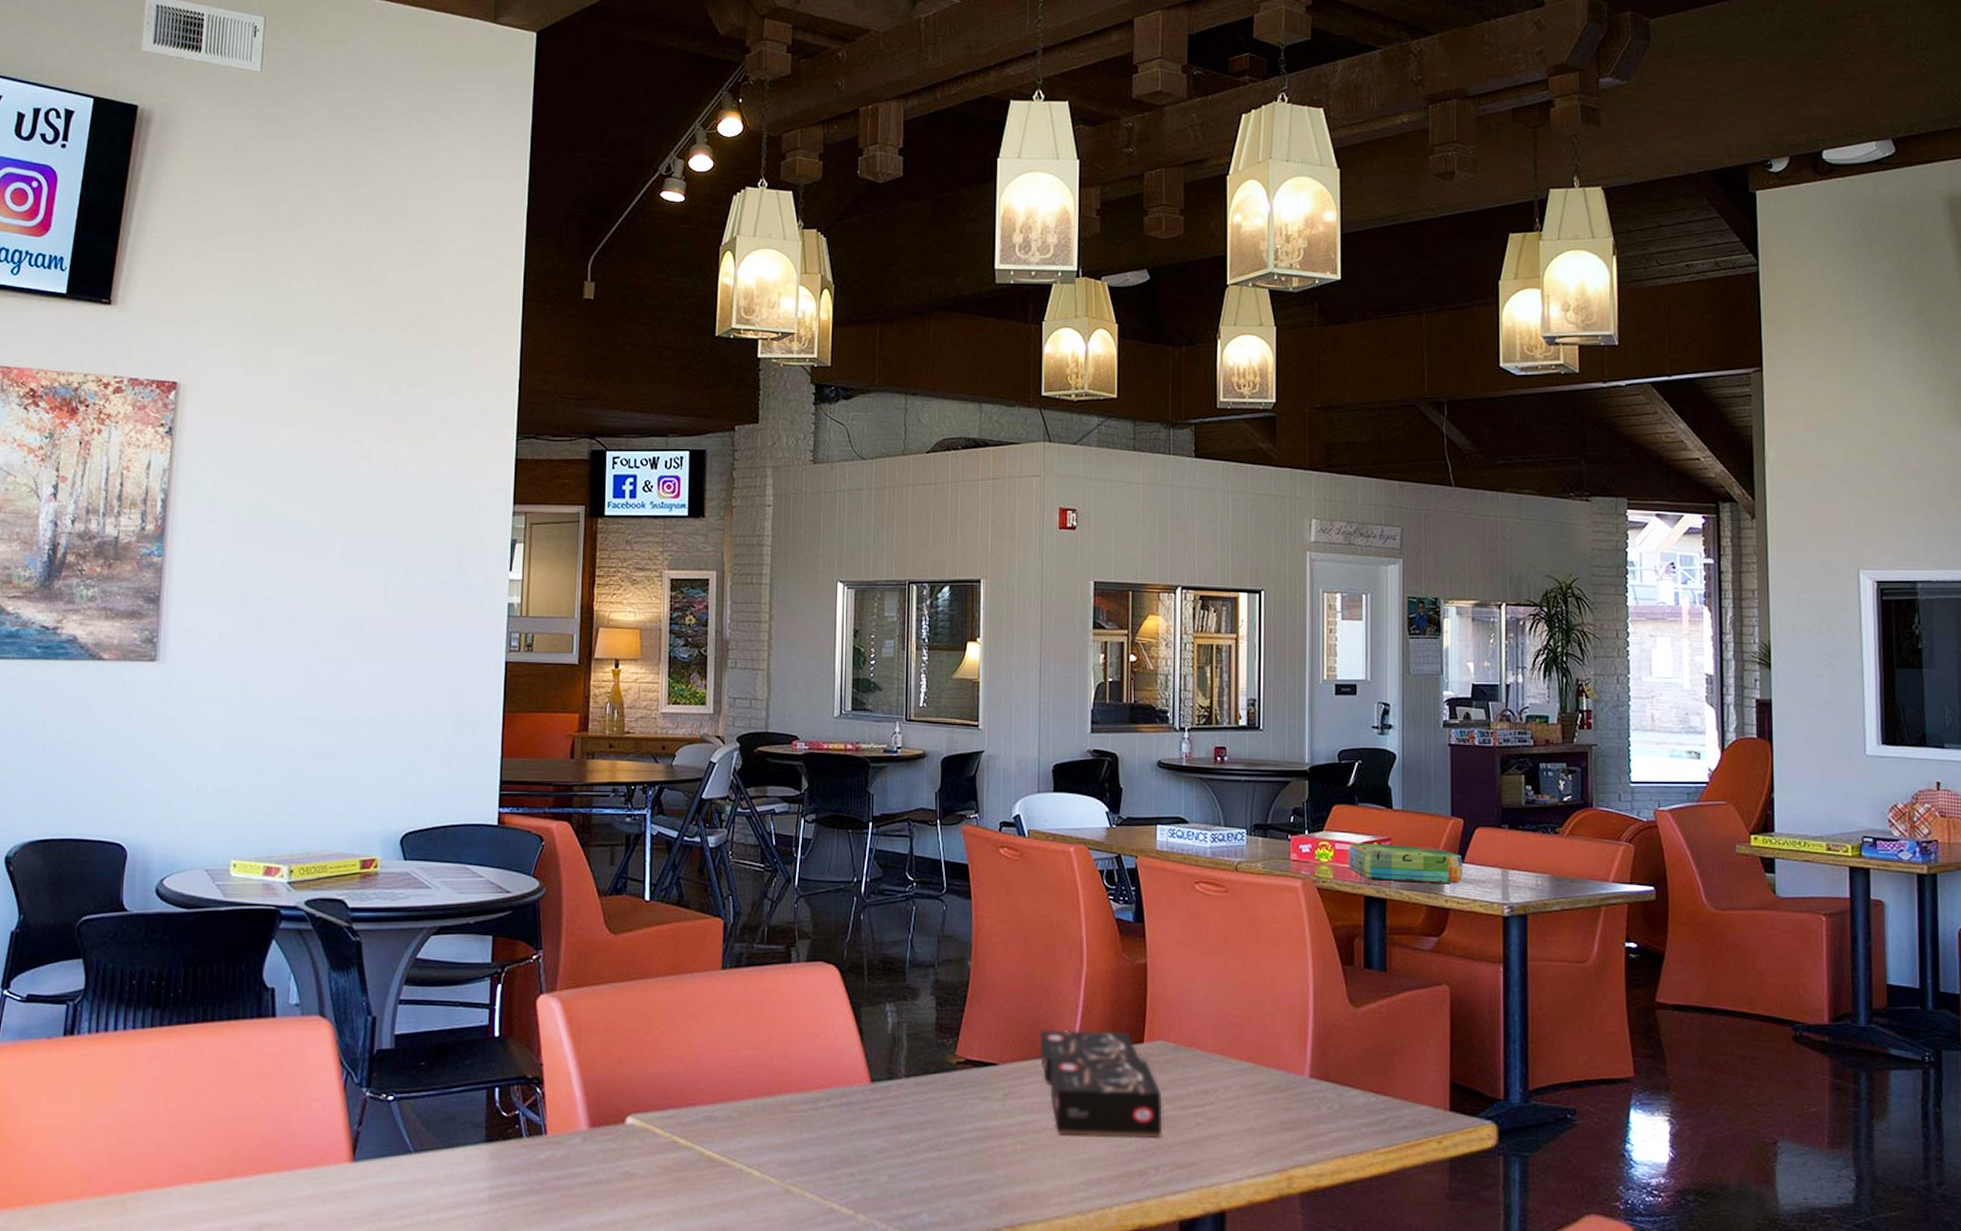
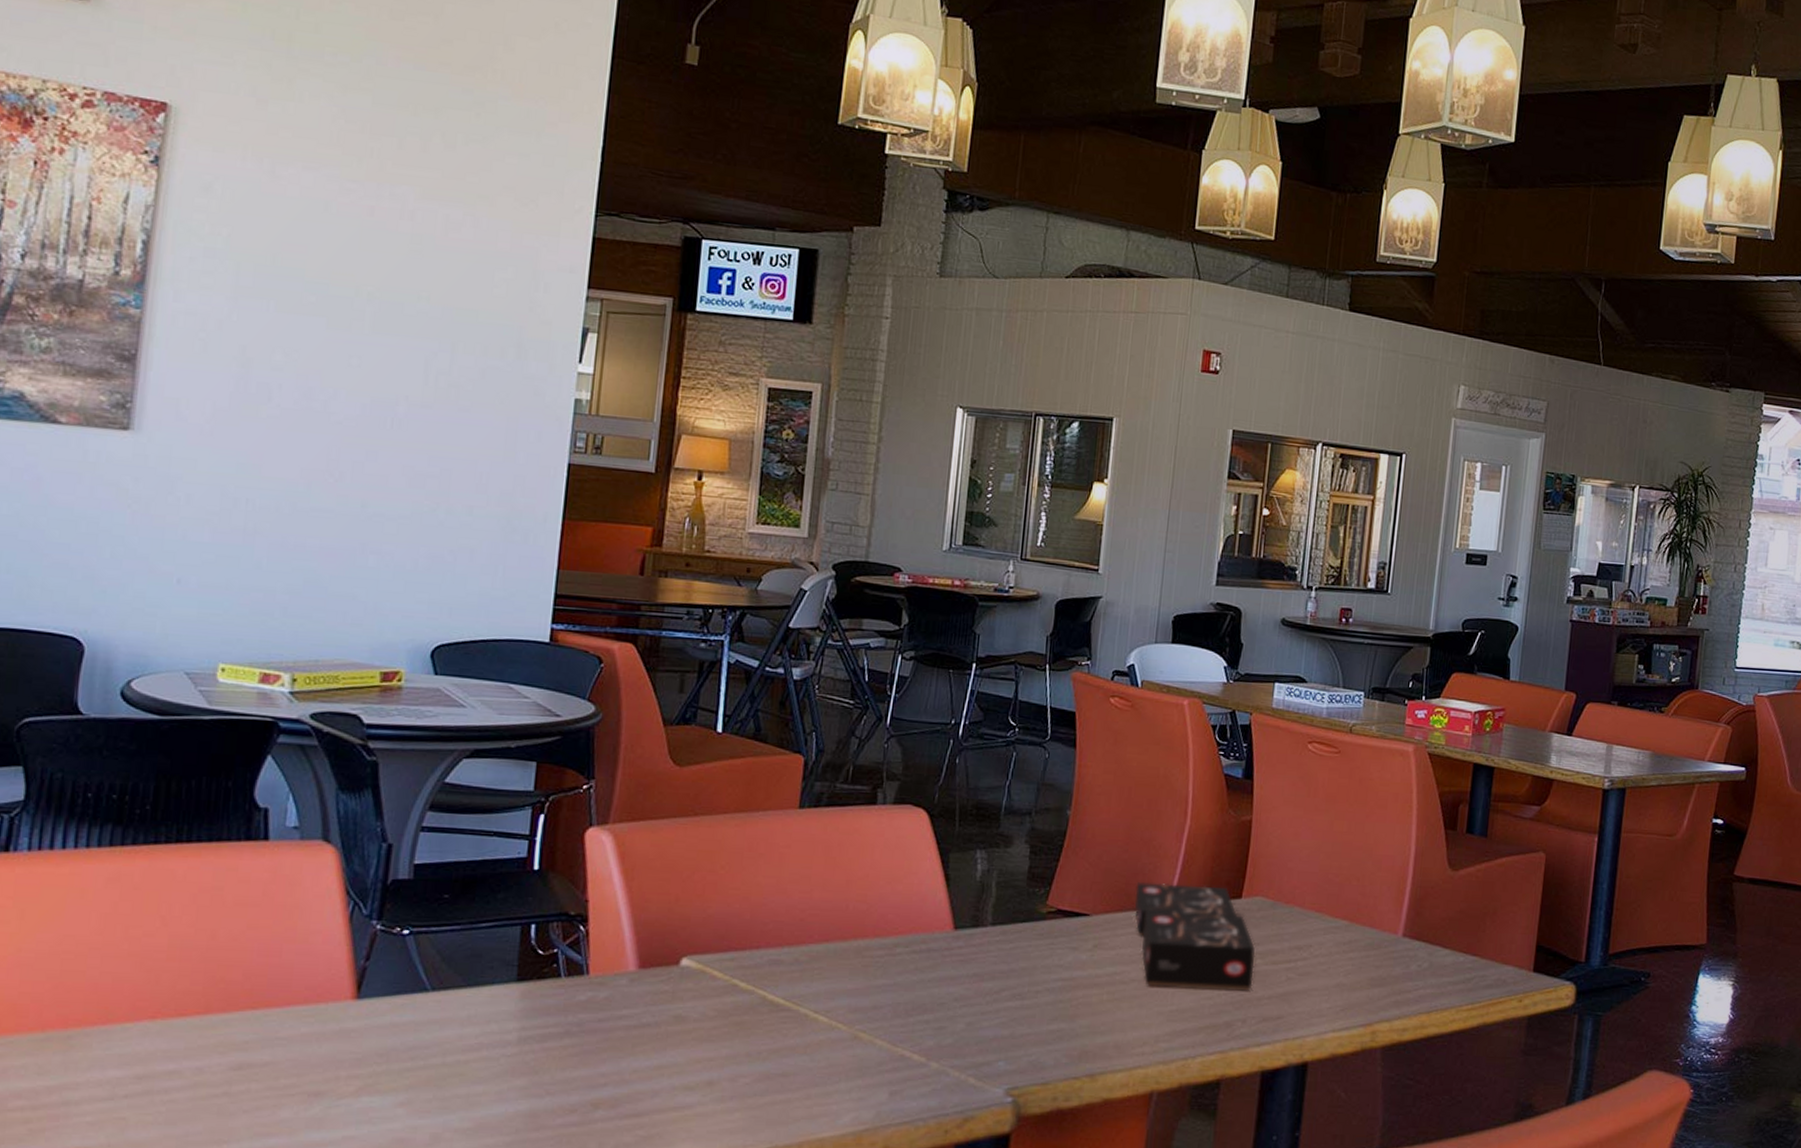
board game: present [1347,843,1463,883] -> none [1460,711,1571,755]

